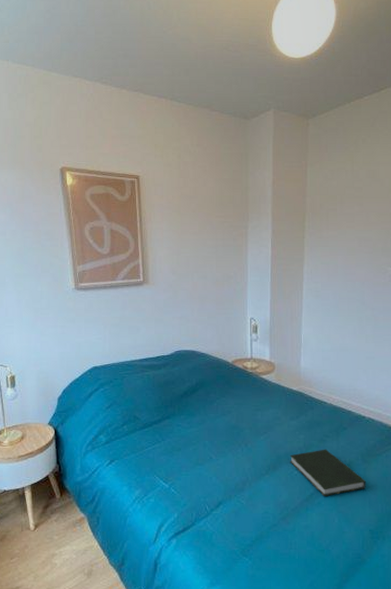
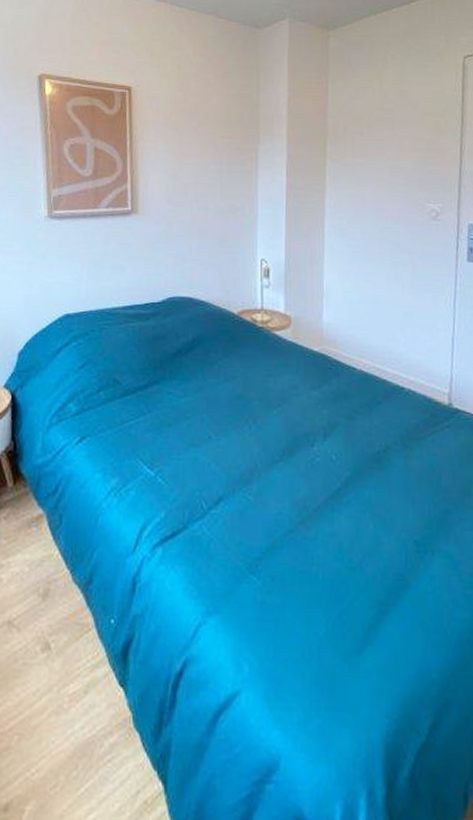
book: present [290,449,366,496] -> none [310,429,408,493]

